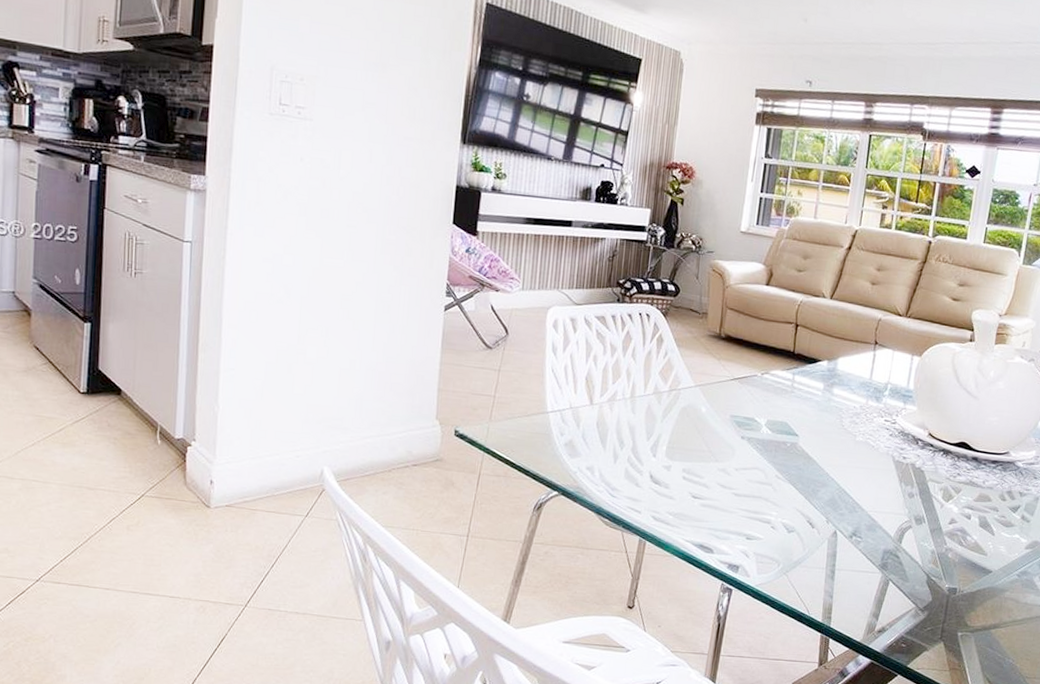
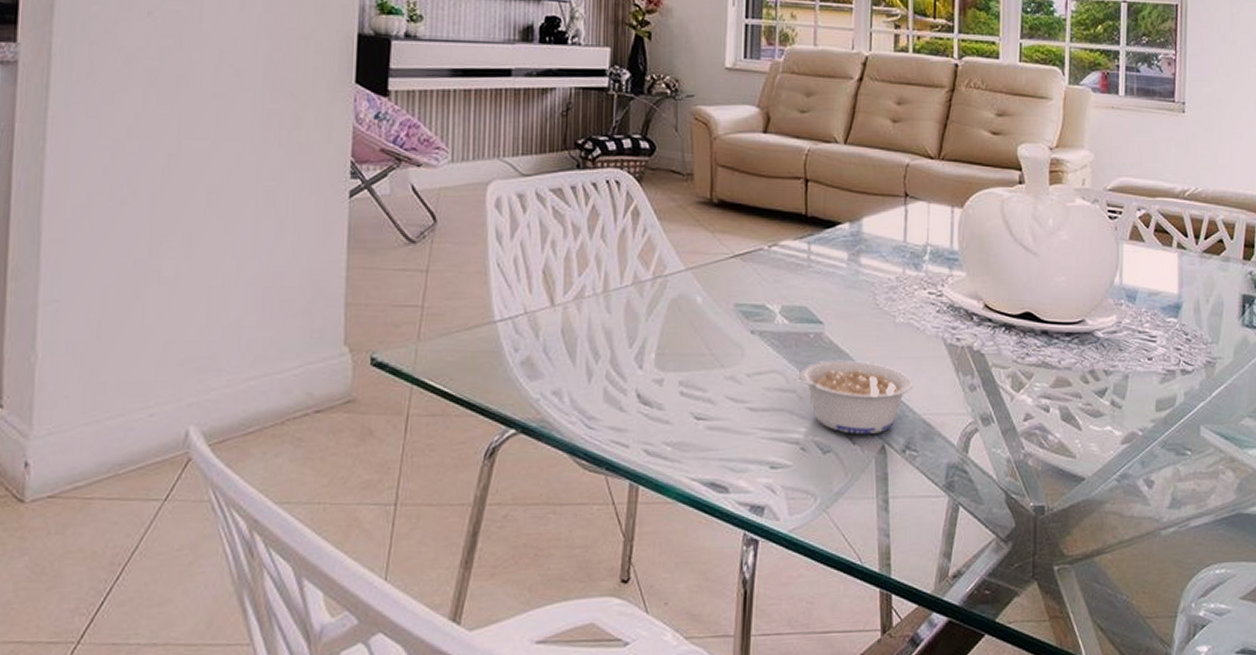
legume: none [771,464,864,522] -> present [794,360,913,434]

